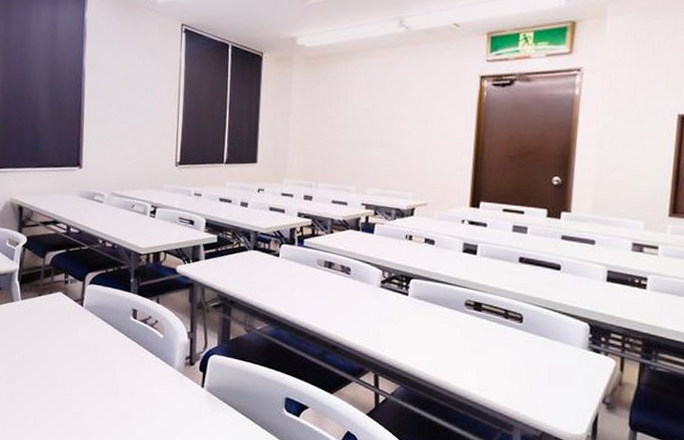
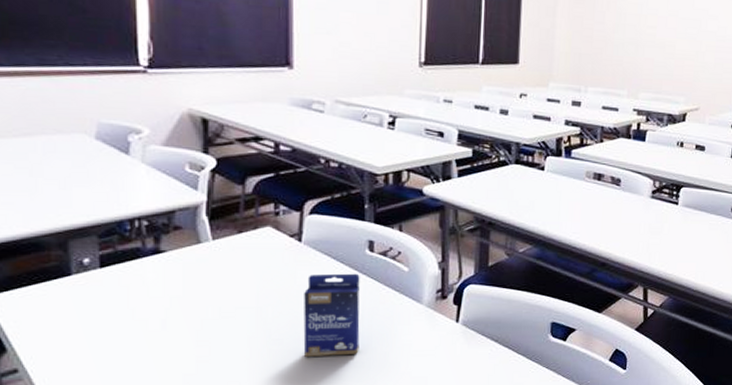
small box: none [81,334,125,406] -> present [303,273,360,357]

